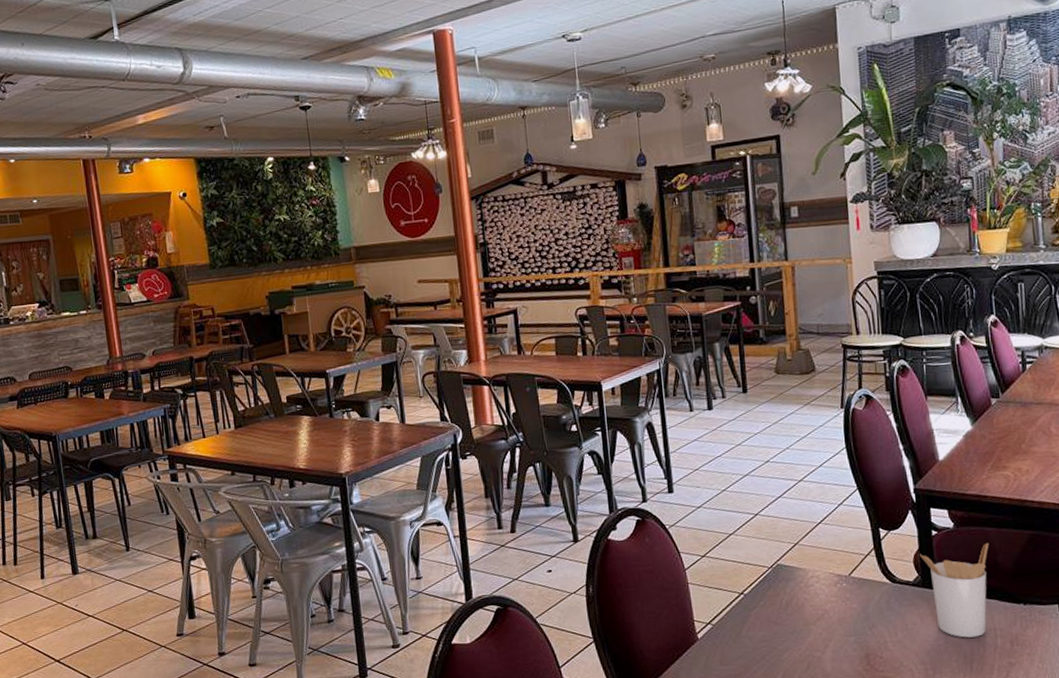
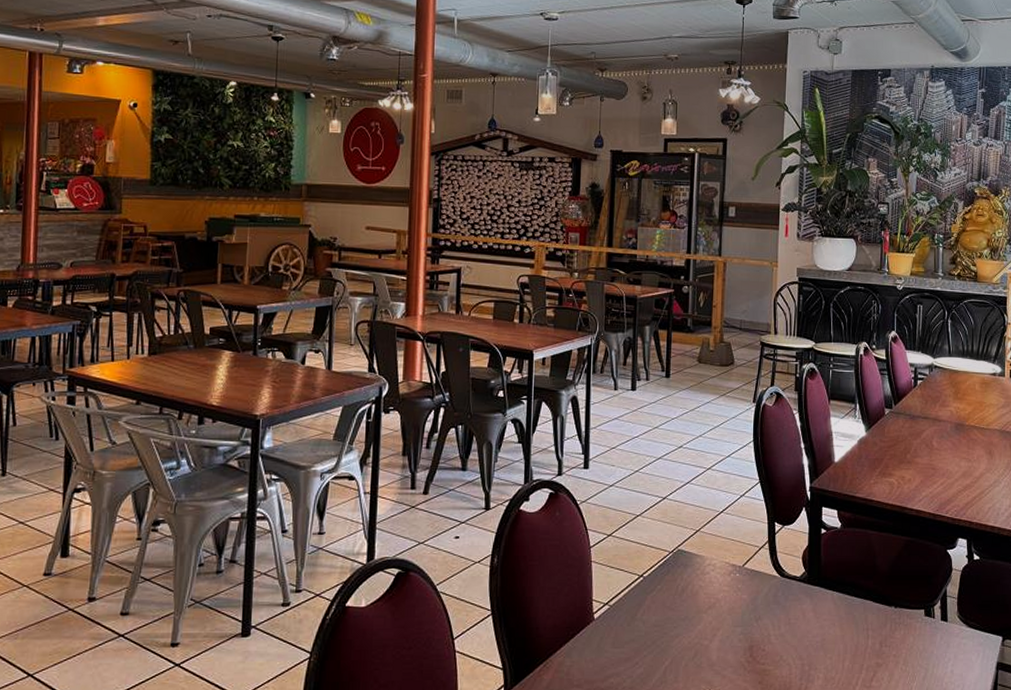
utensil holder: present [919,542,989,638] -> none [808,545,870,636]

